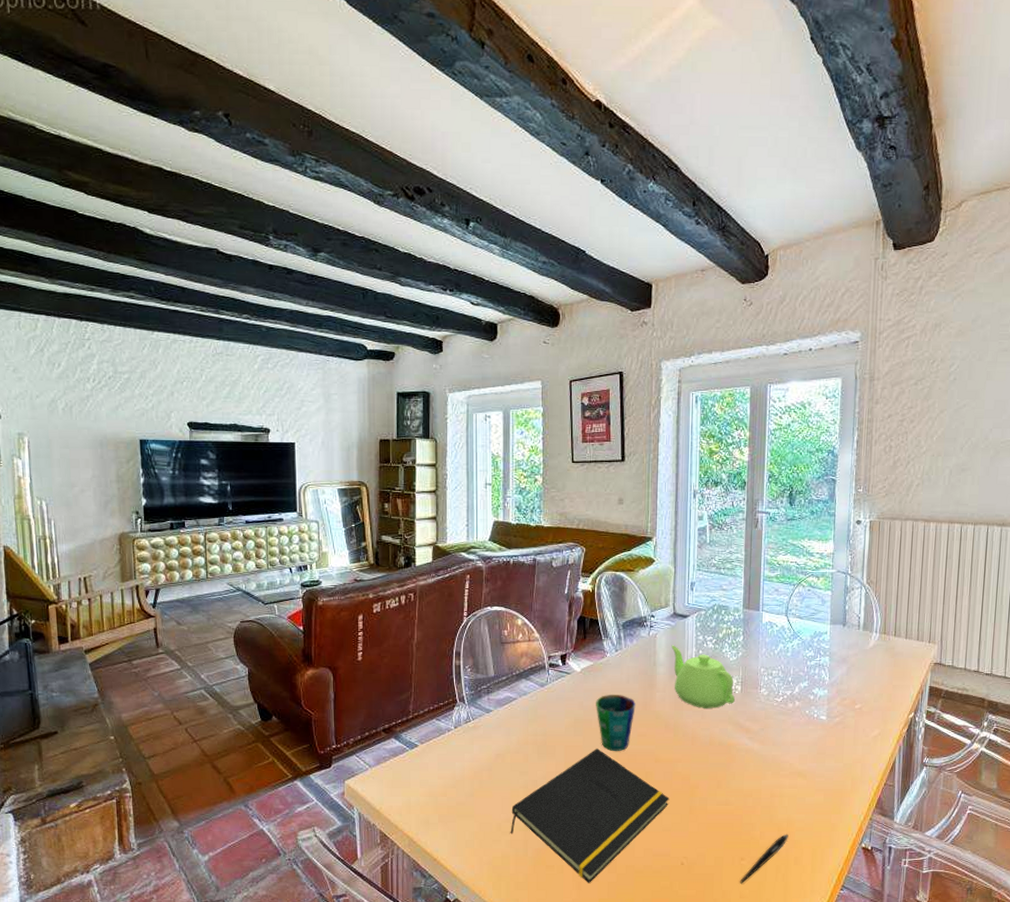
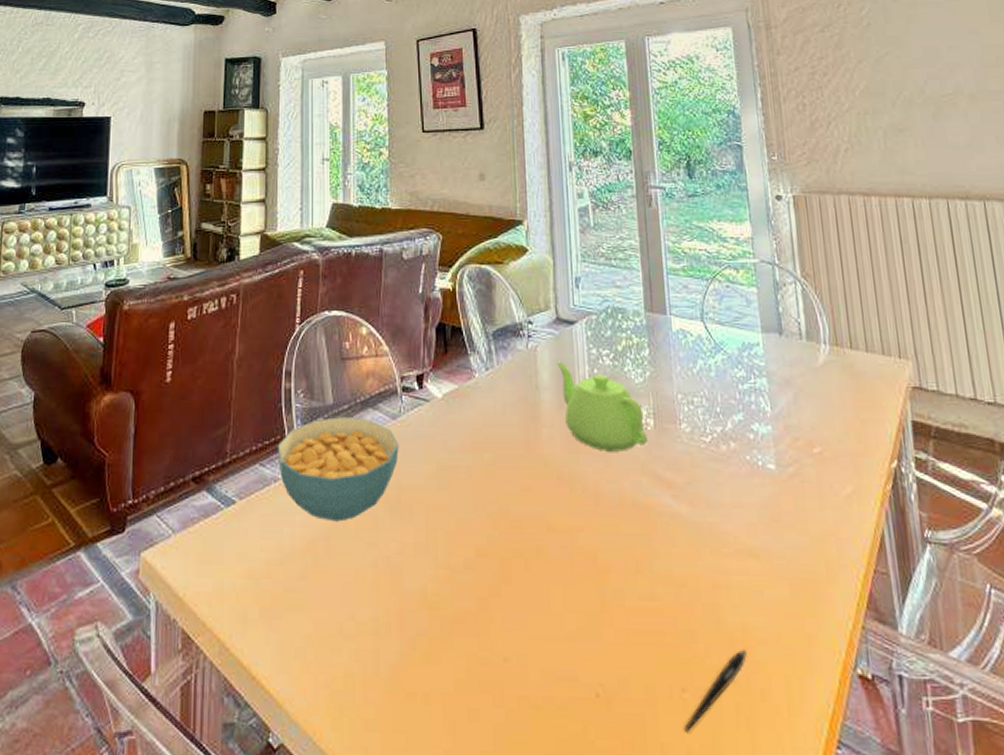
cereal bowl: none [450,685,546,758] -> present [277,417,399,522]
notepad: present [510,749,670,884] -> none [355,509,572,725]
cup: present [596,695,636,751] -> none [464,431,516,513]

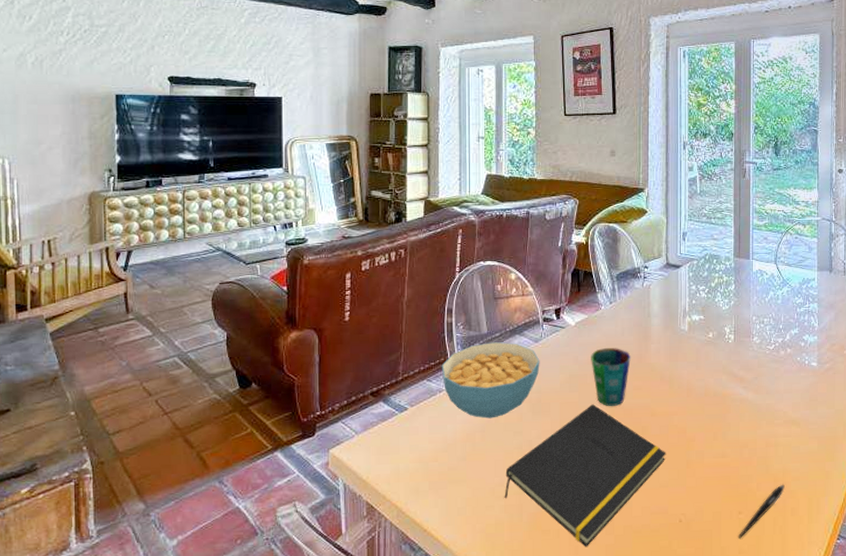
notepad: none [355,509,572,725] -> present [504,404,666,548]
cup: none [464,431,516,513] -> present [591,348,631,406]
teapot: present [557,361,647,452] -> none [665,295,728,359]

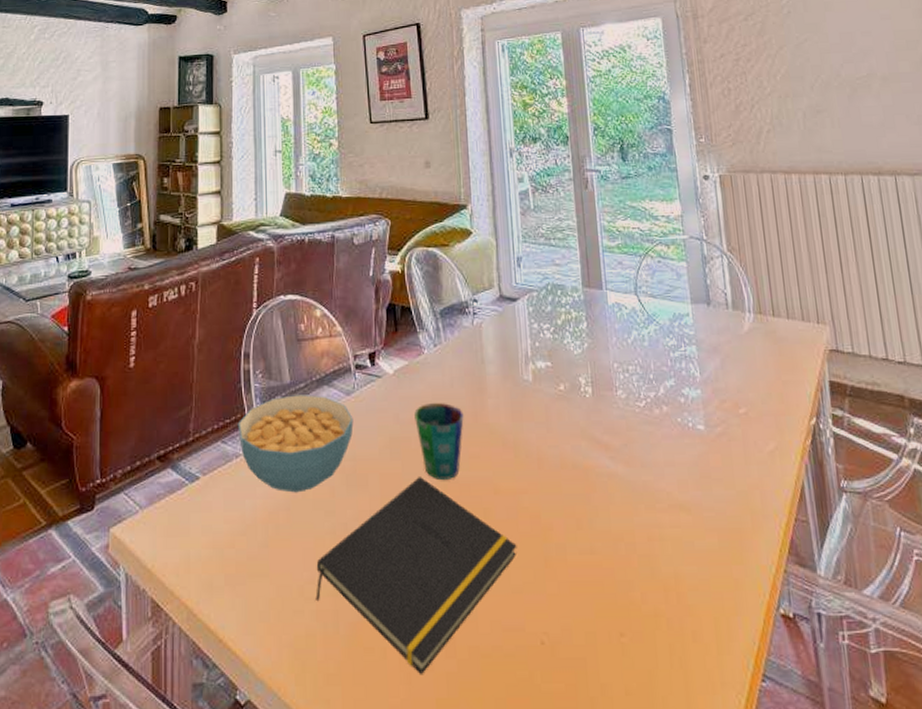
pen: present [738,484,785,539] -> none [621,595,679,673]

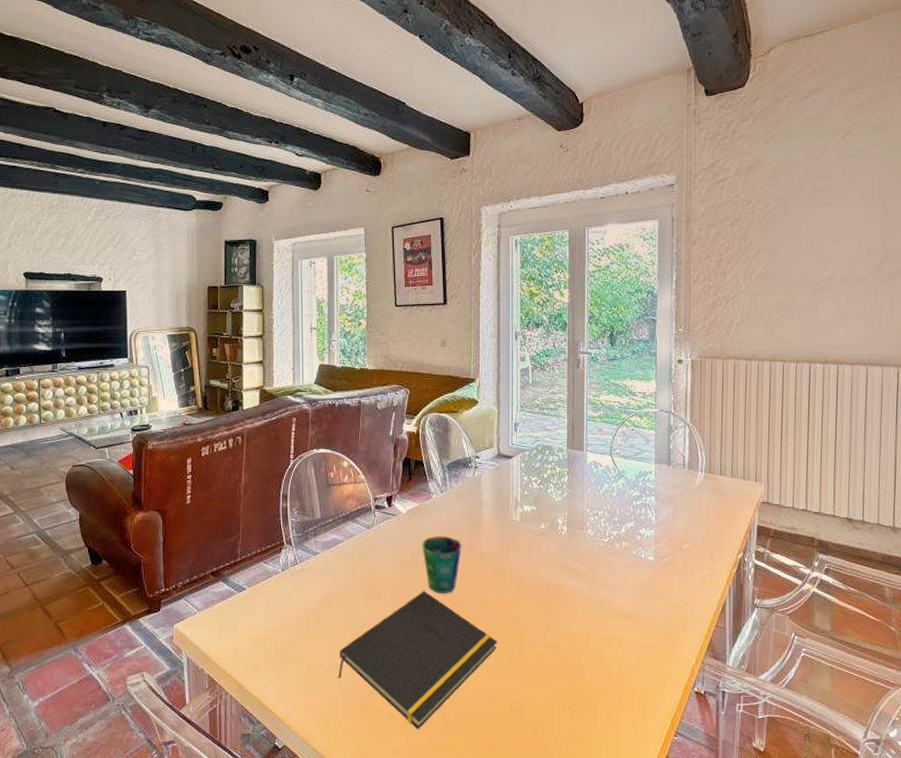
cereal bowl: present [237,395,354,493] -> none [277,528,372,601]

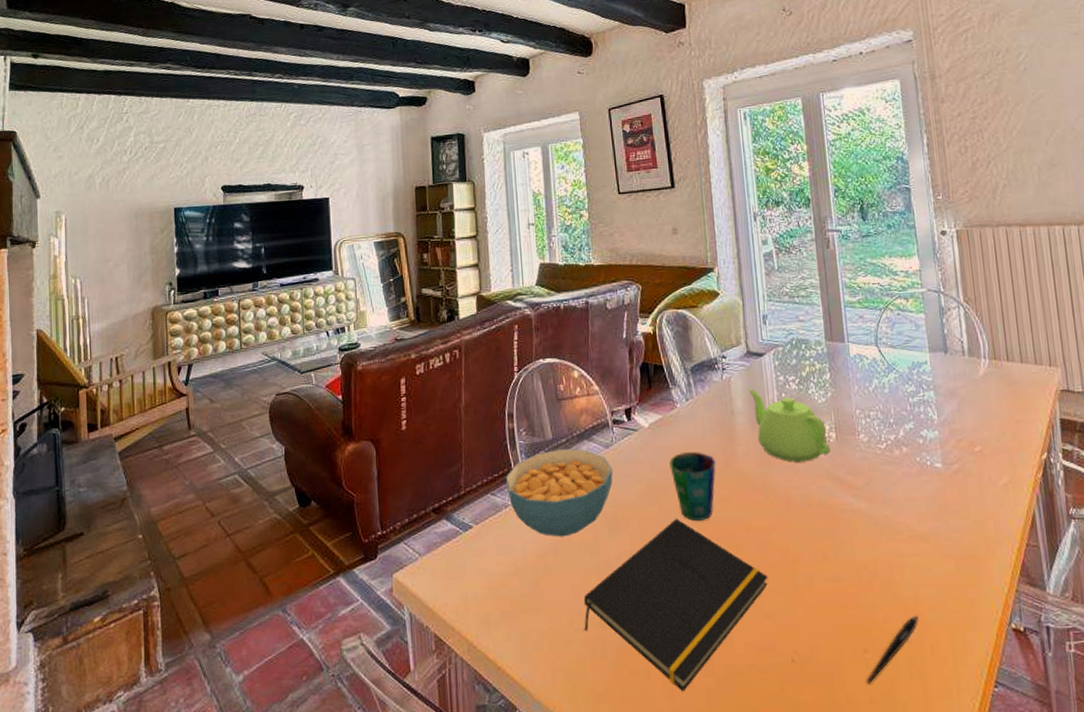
cereal bowl: none [277,528,372,601] -> present [505,449,613,537]
teapot: none [496,486,561,550] -> present [749,389,830,463]
pen: none [570,678,619,730] -> present [866,615,919,684]

